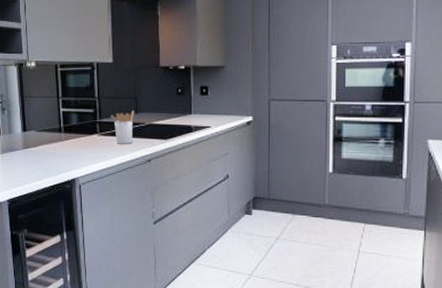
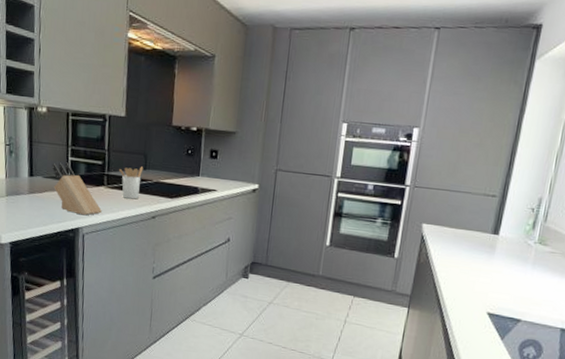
knife block: none [44,114,96,166] -> present [51,162,102,216]

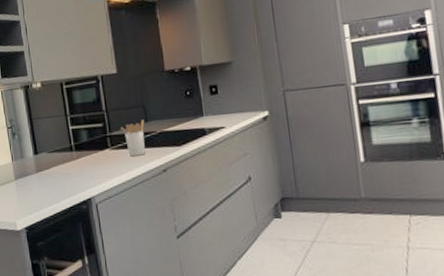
knife block: present [51,162,102,216] -> none [54,132,111,184]

